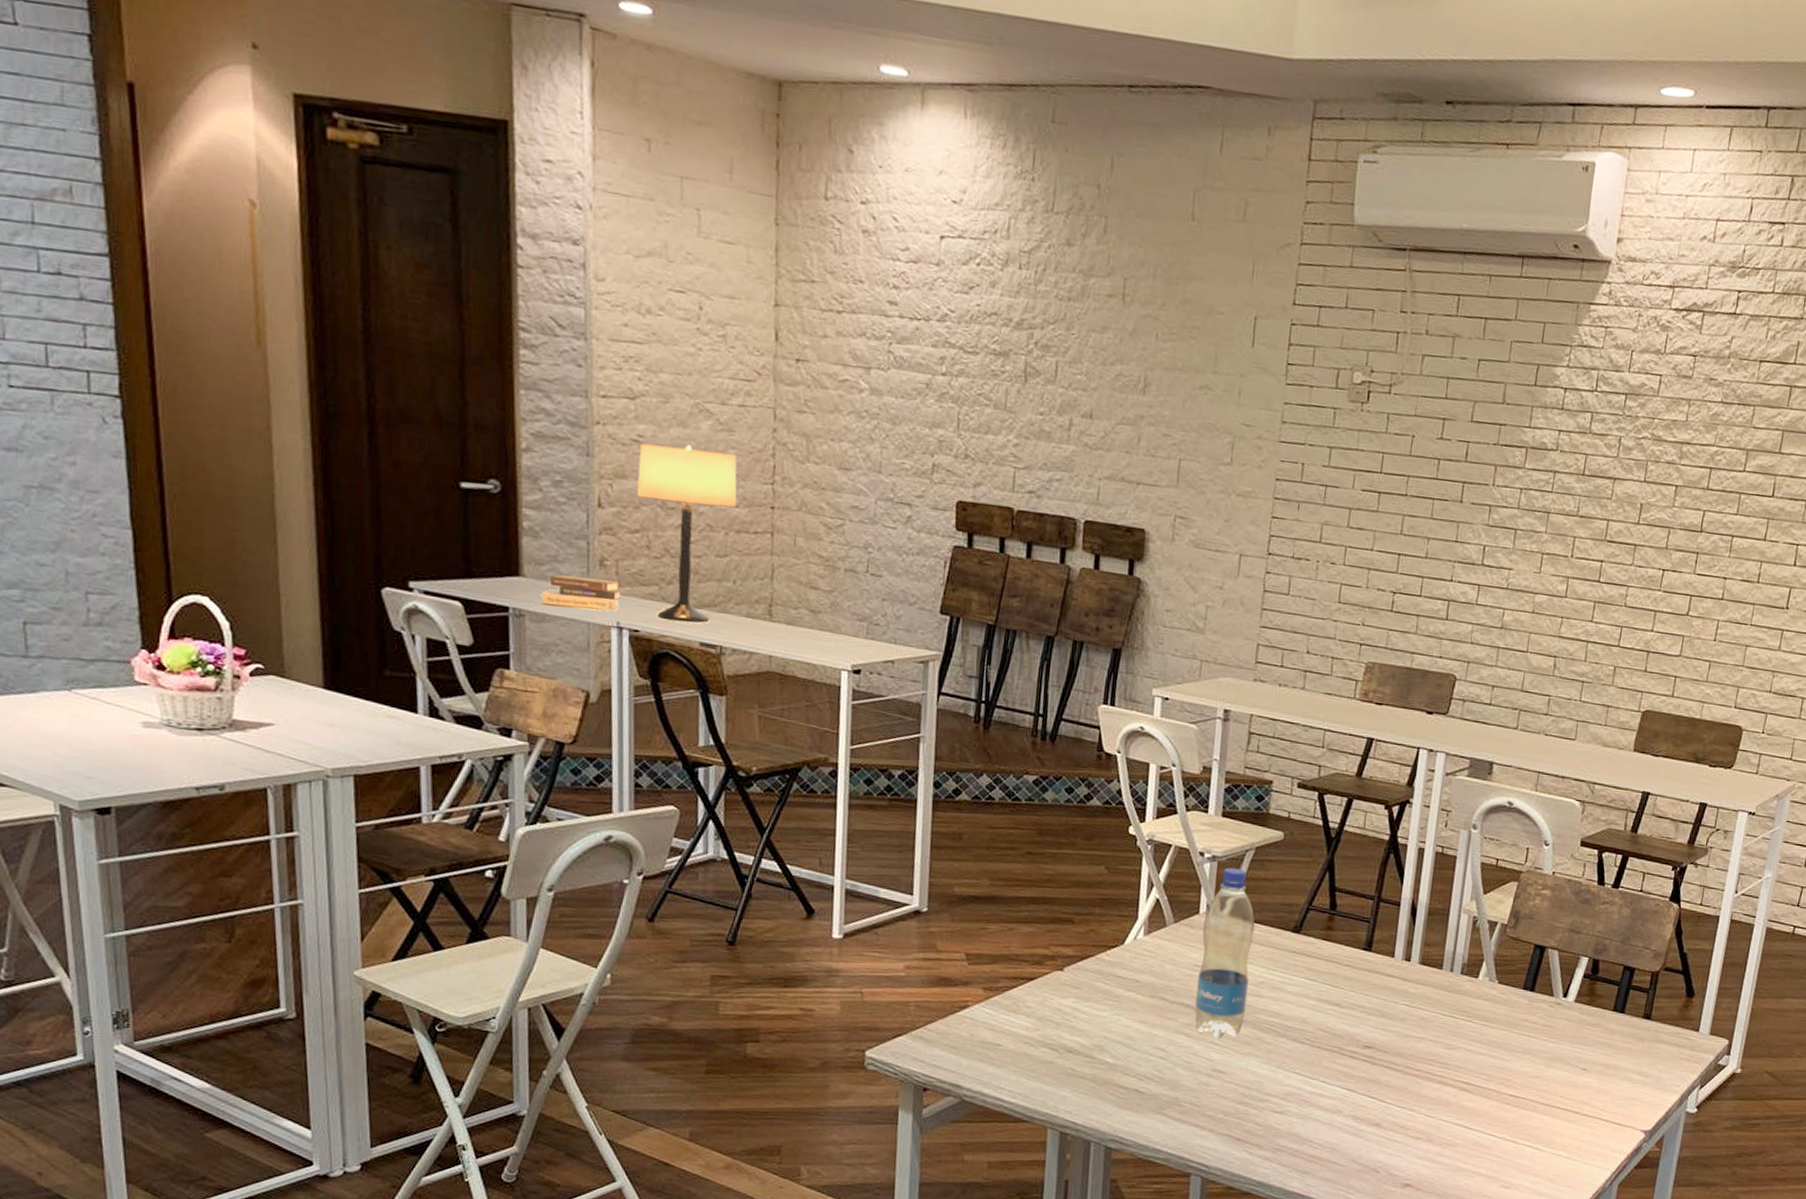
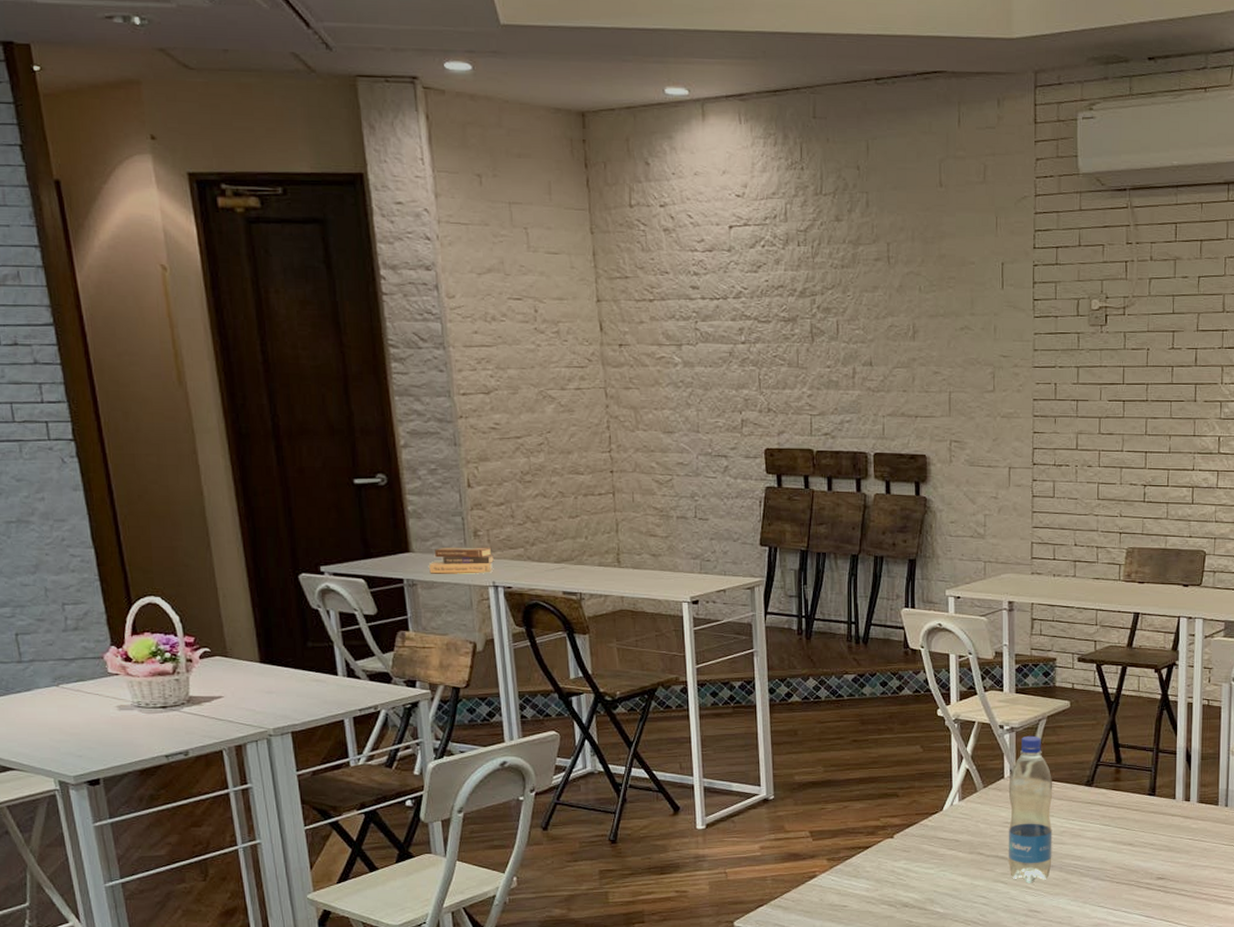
table lamp: present [636,442,737,624] -> none [497,427,582,576]

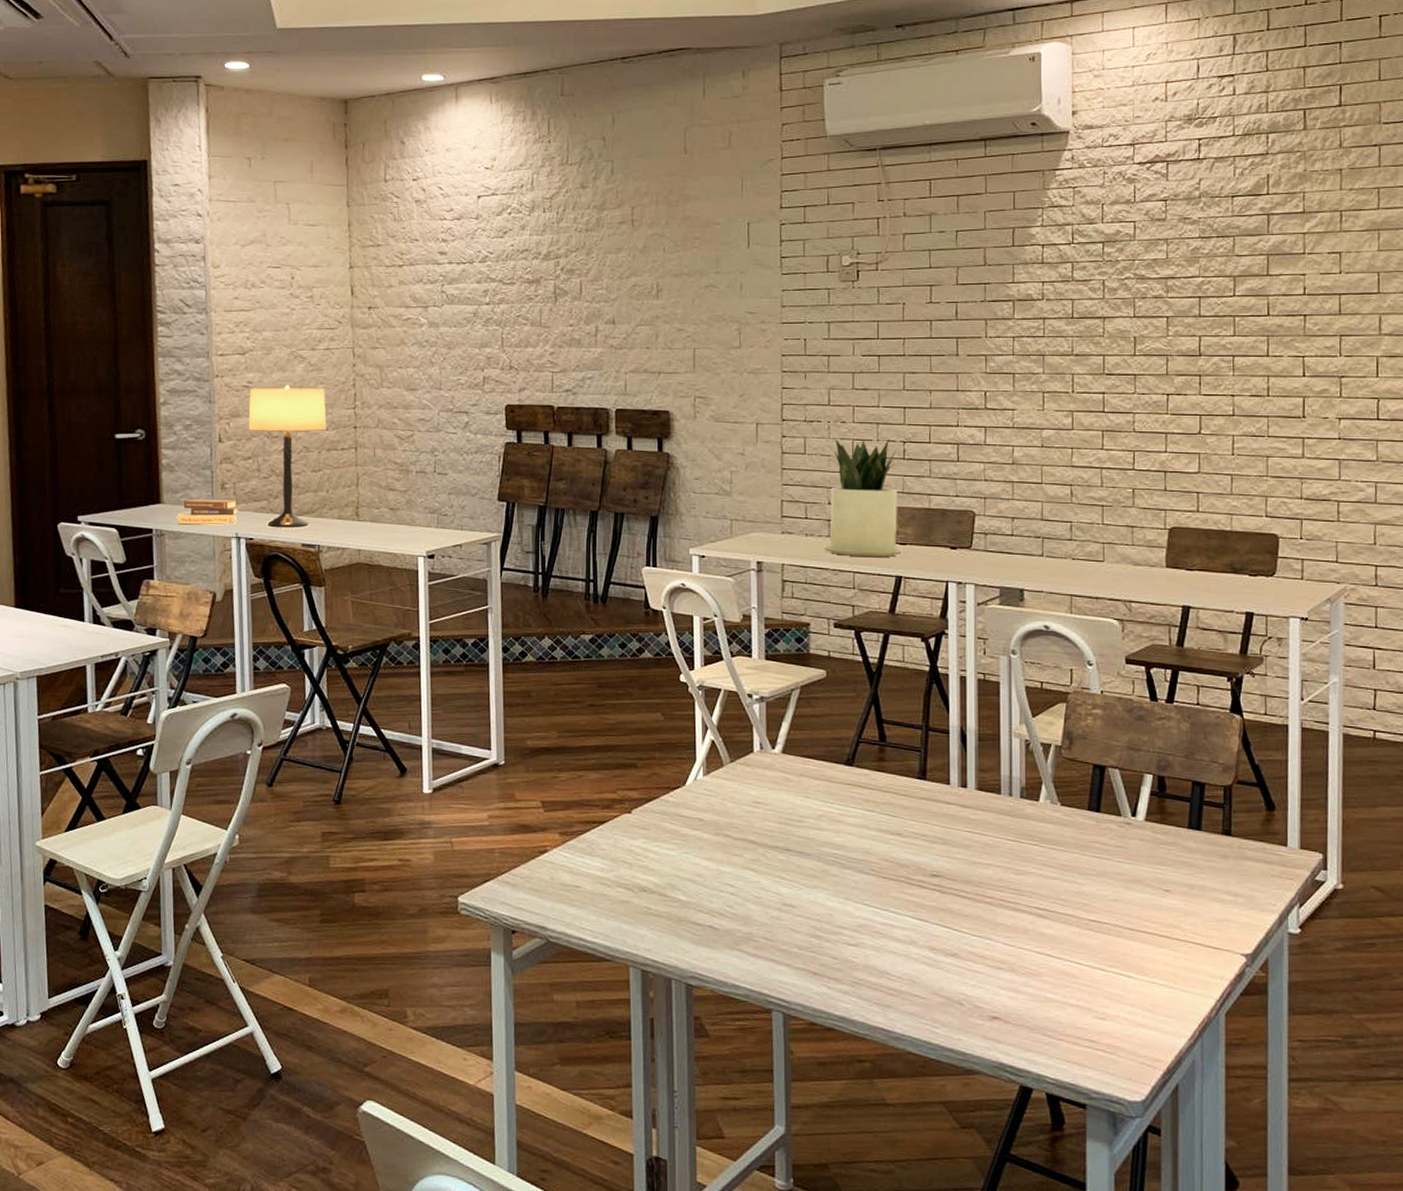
table lamp: none [497,427,582,576] -> present [248,385,327,528]
bottle: present [1008,735,1053,883] -> none [758,706,808,873]
planter: none [1069,483,1142,596] -> present [823,439,904,558]

